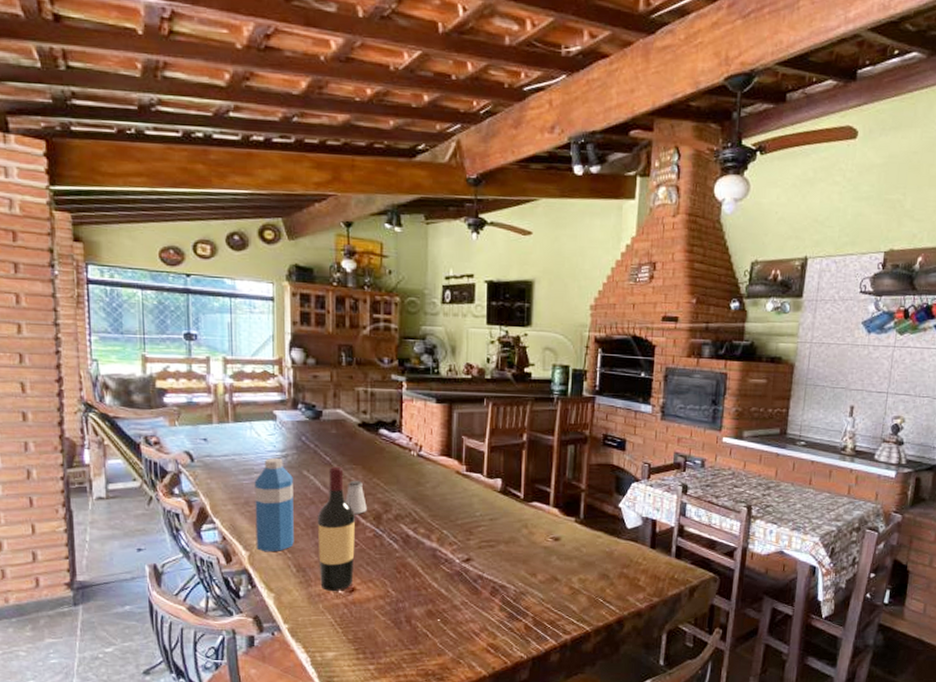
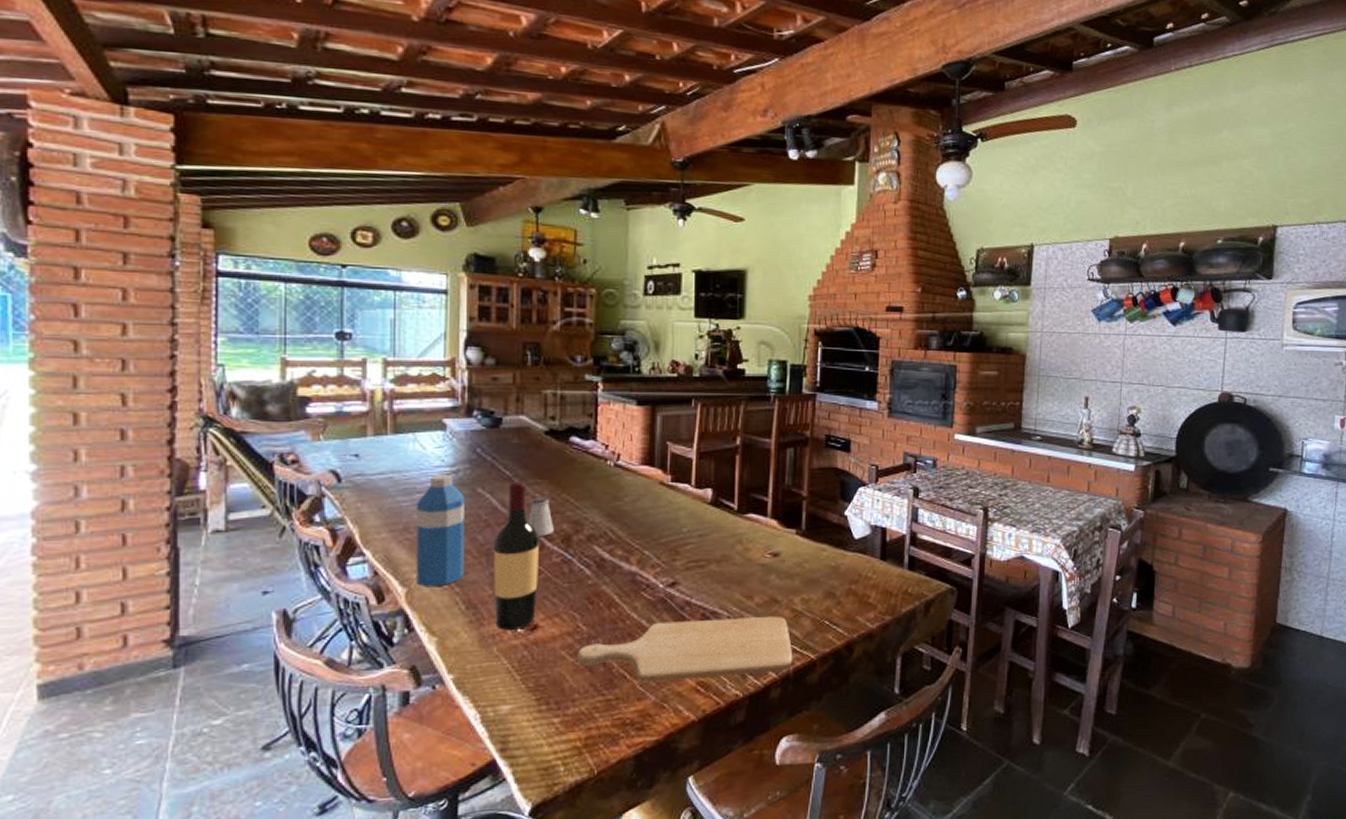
chopping board: none [388,591,571,642] -> present [577,617,793,683]

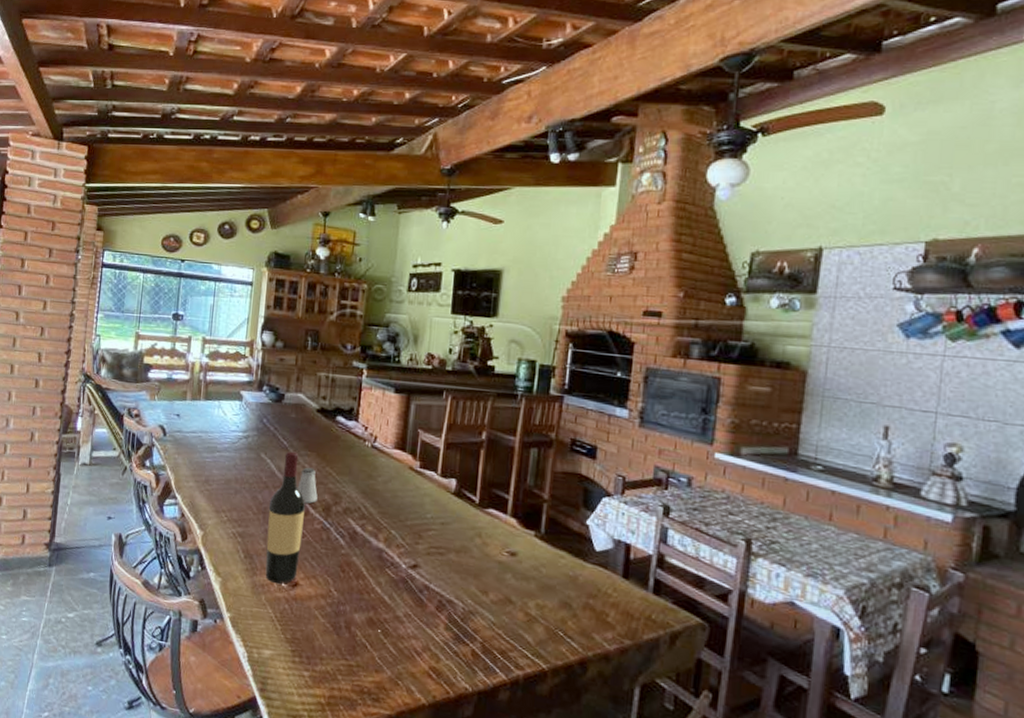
water bottle: present [416,473,464,588] -> none [210,437,251,534]
chopping board: present [577,617,793,683] -> none [327,601,524,675]

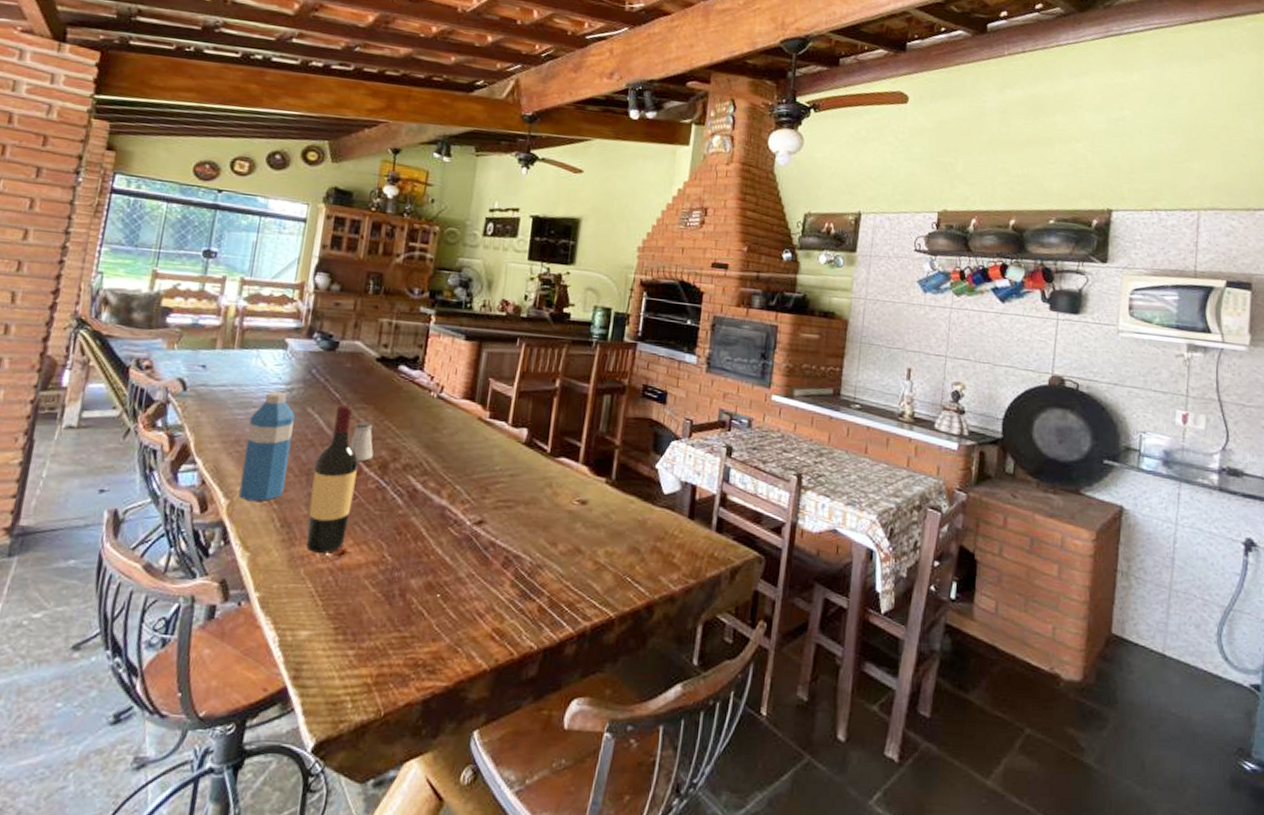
water bottle: none [210,437,251,534] -> present [238,391,295,502]

